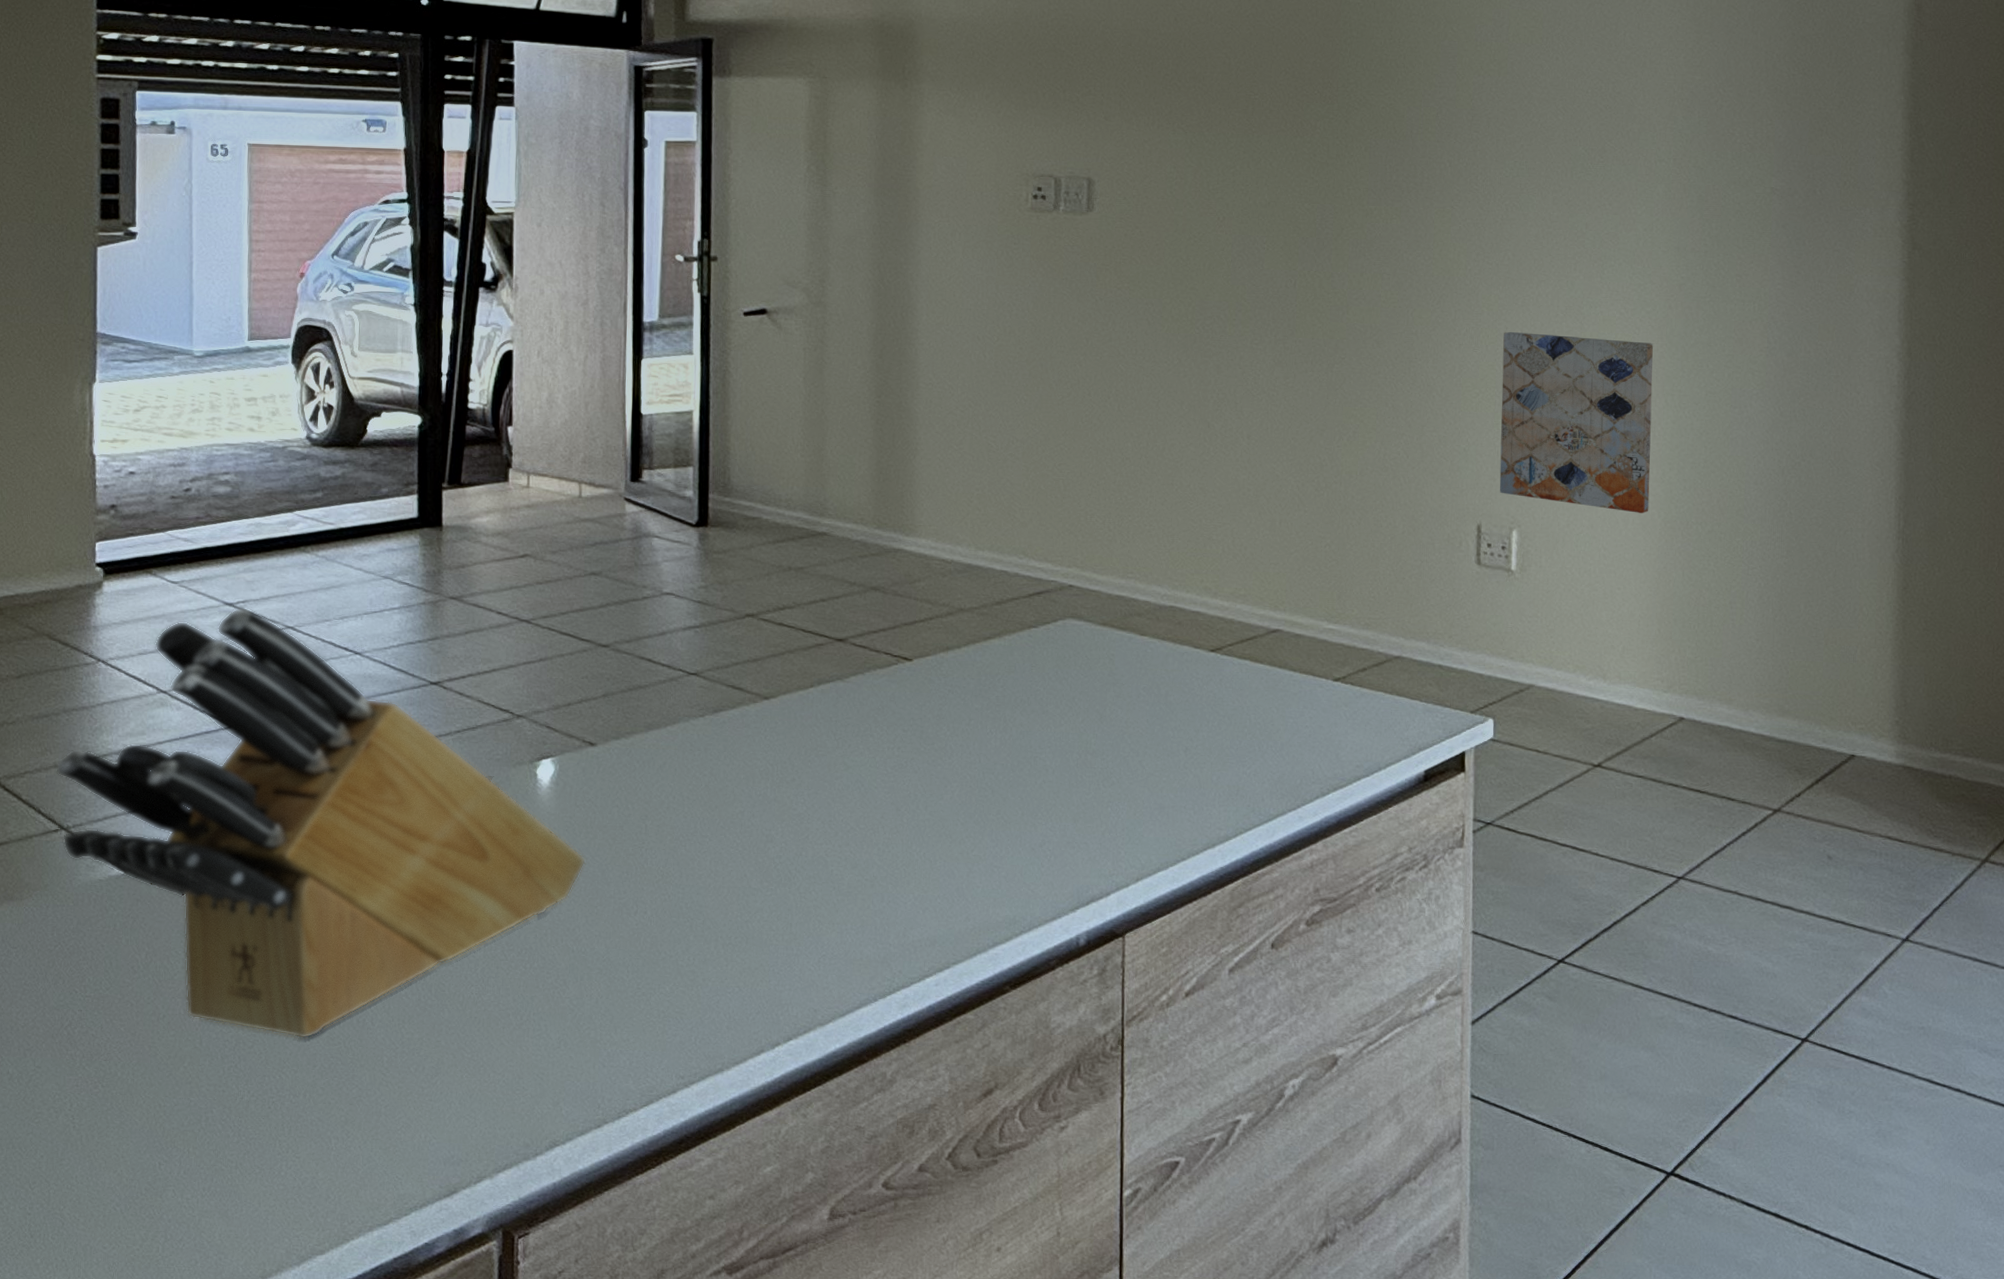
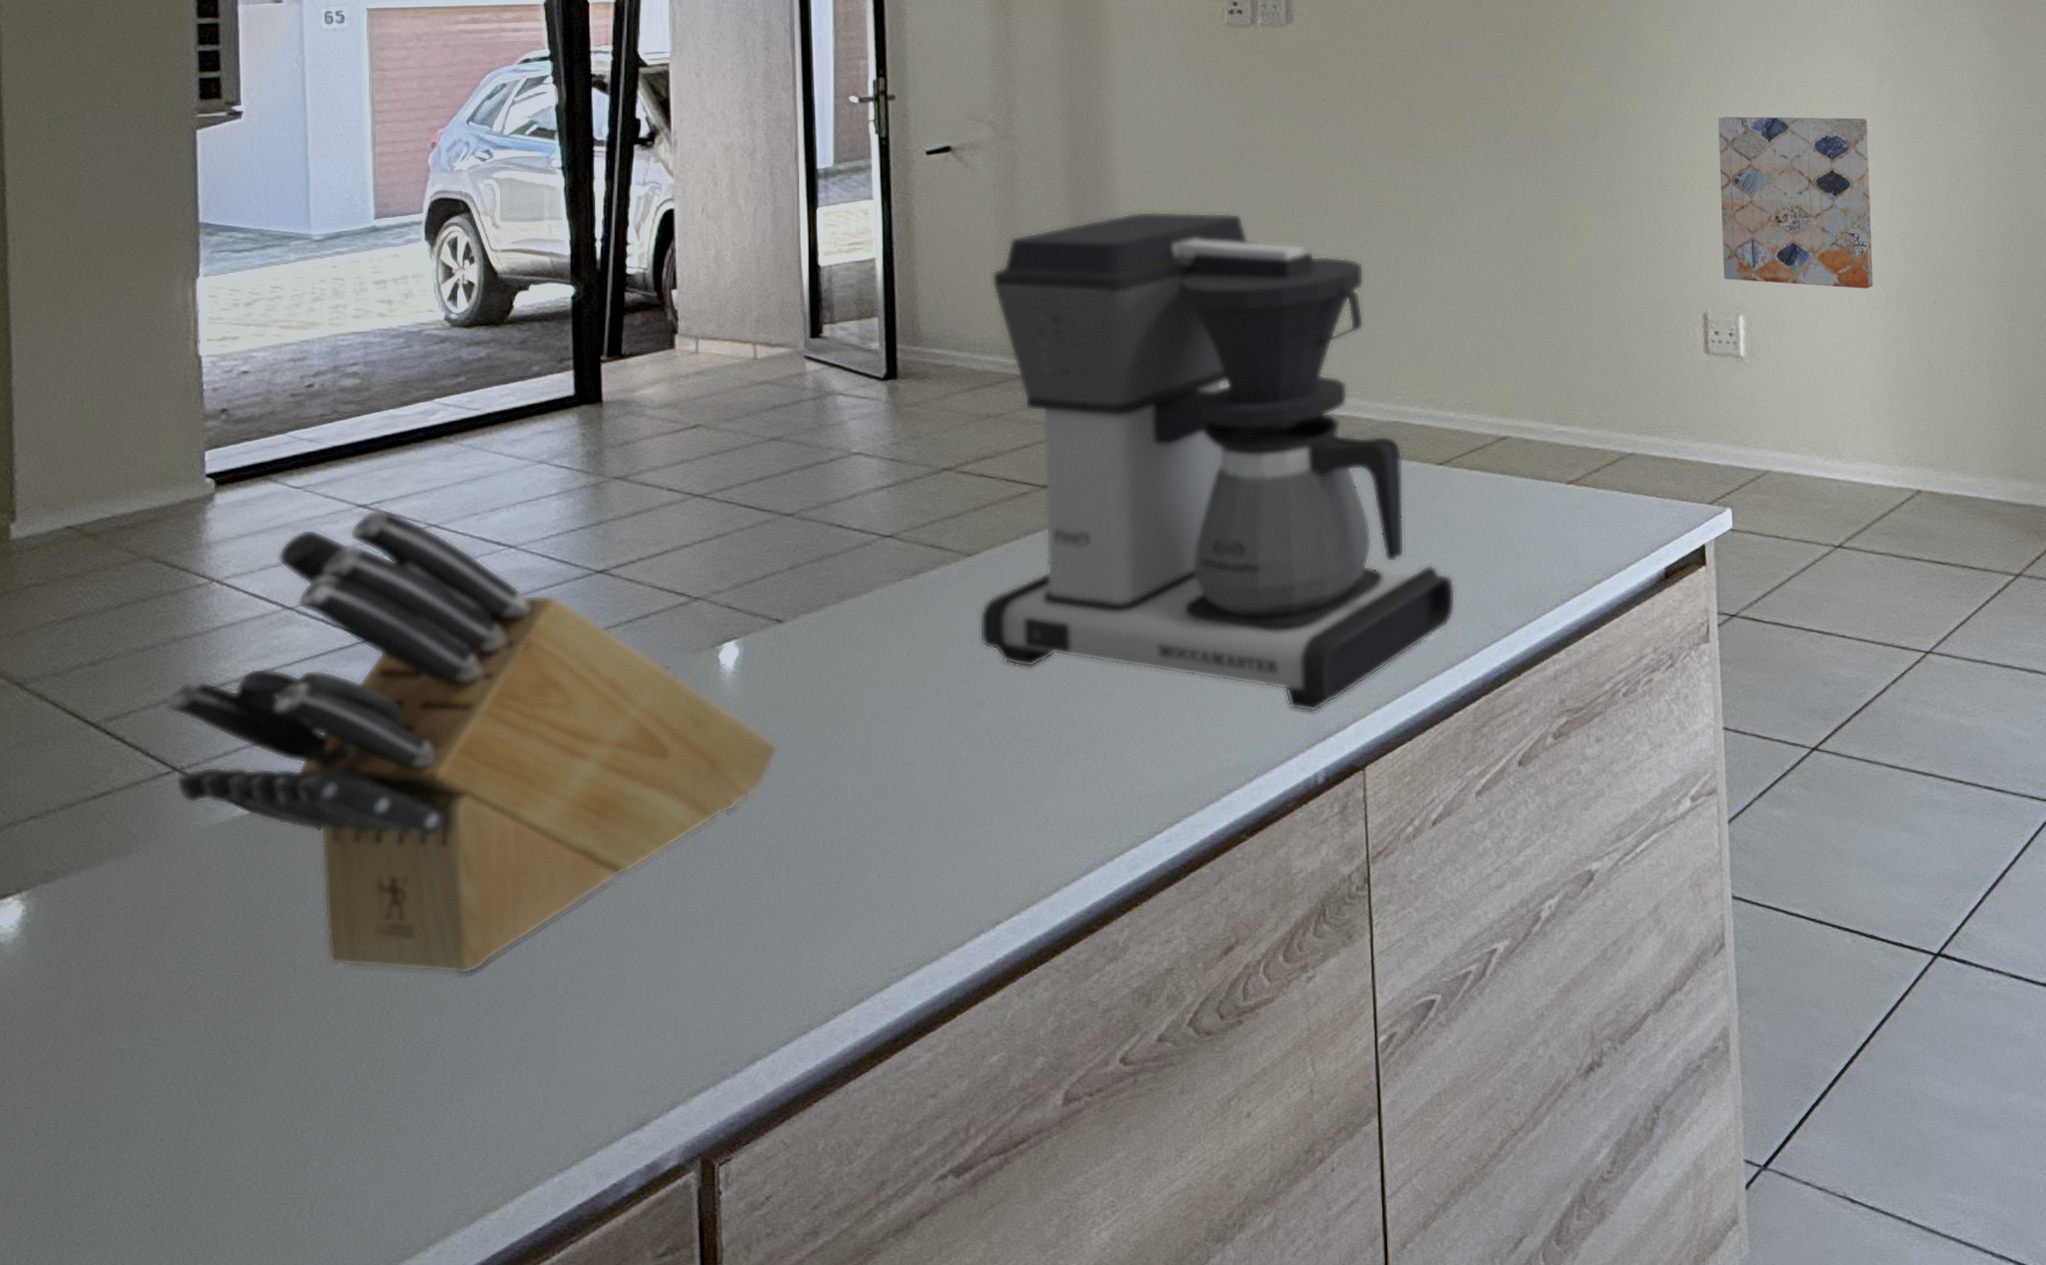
coffee maker: none [772,384,1220,878] -> present [979,211,1456,713]

